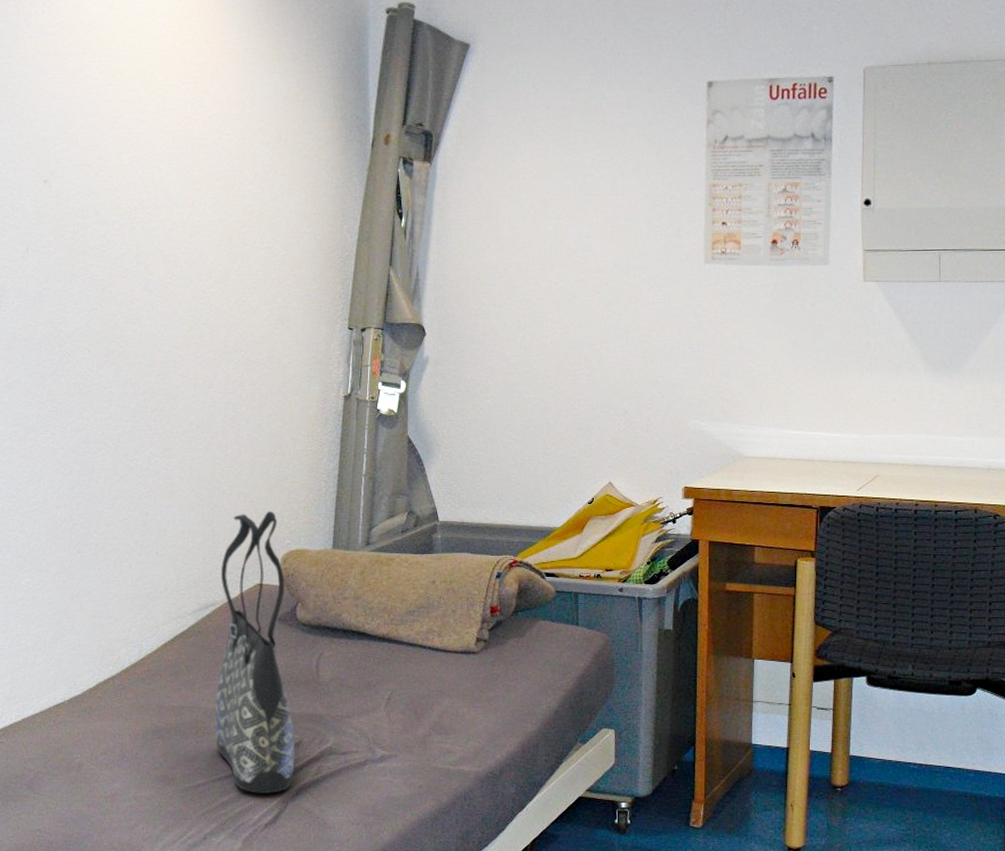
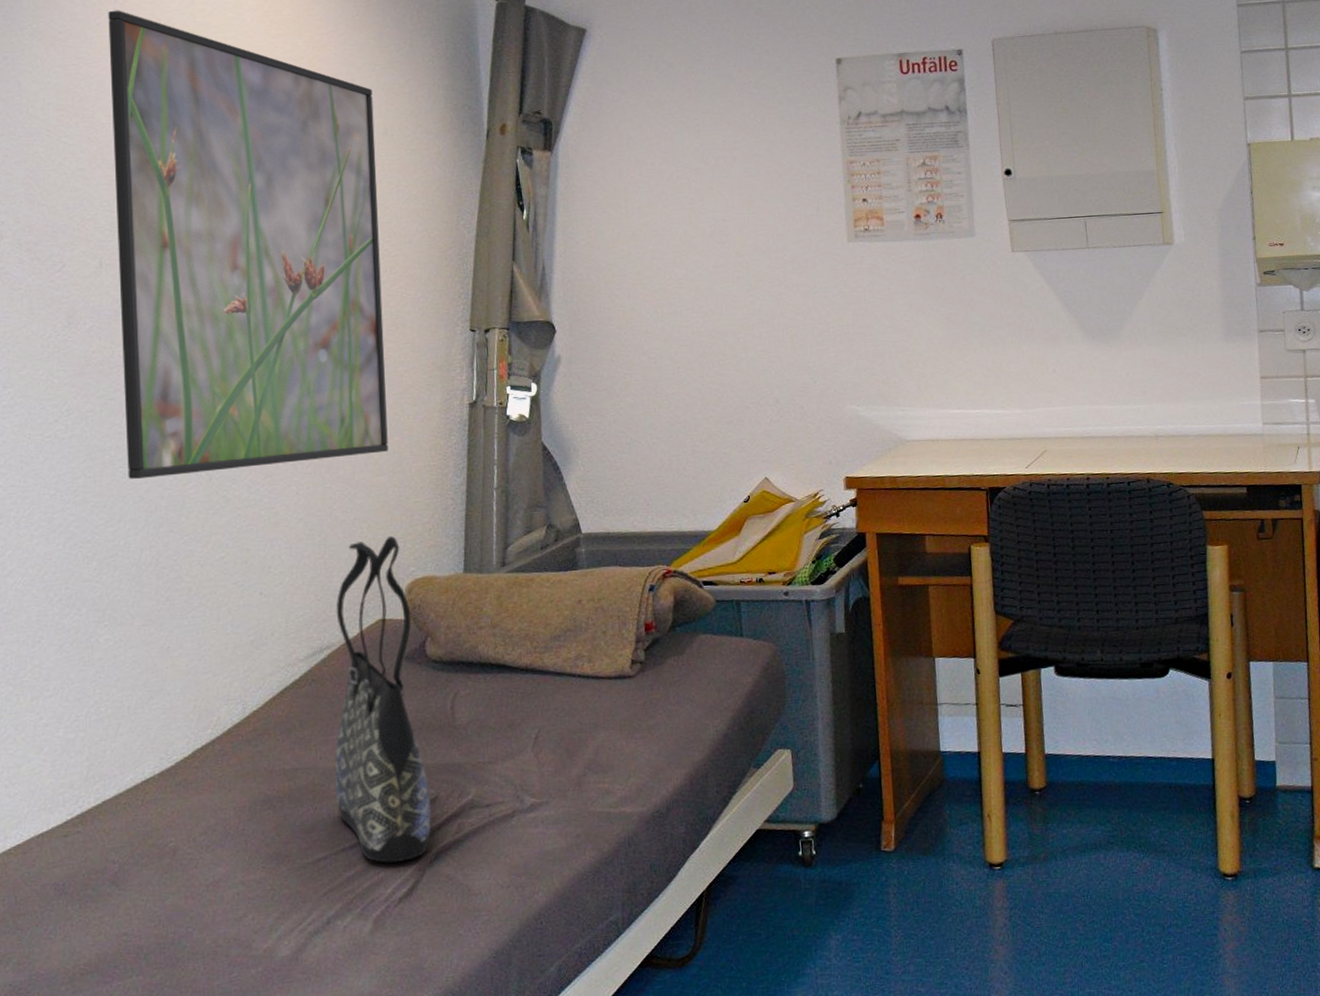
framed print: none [37,12,271,444] -> present [108,10,389,479]

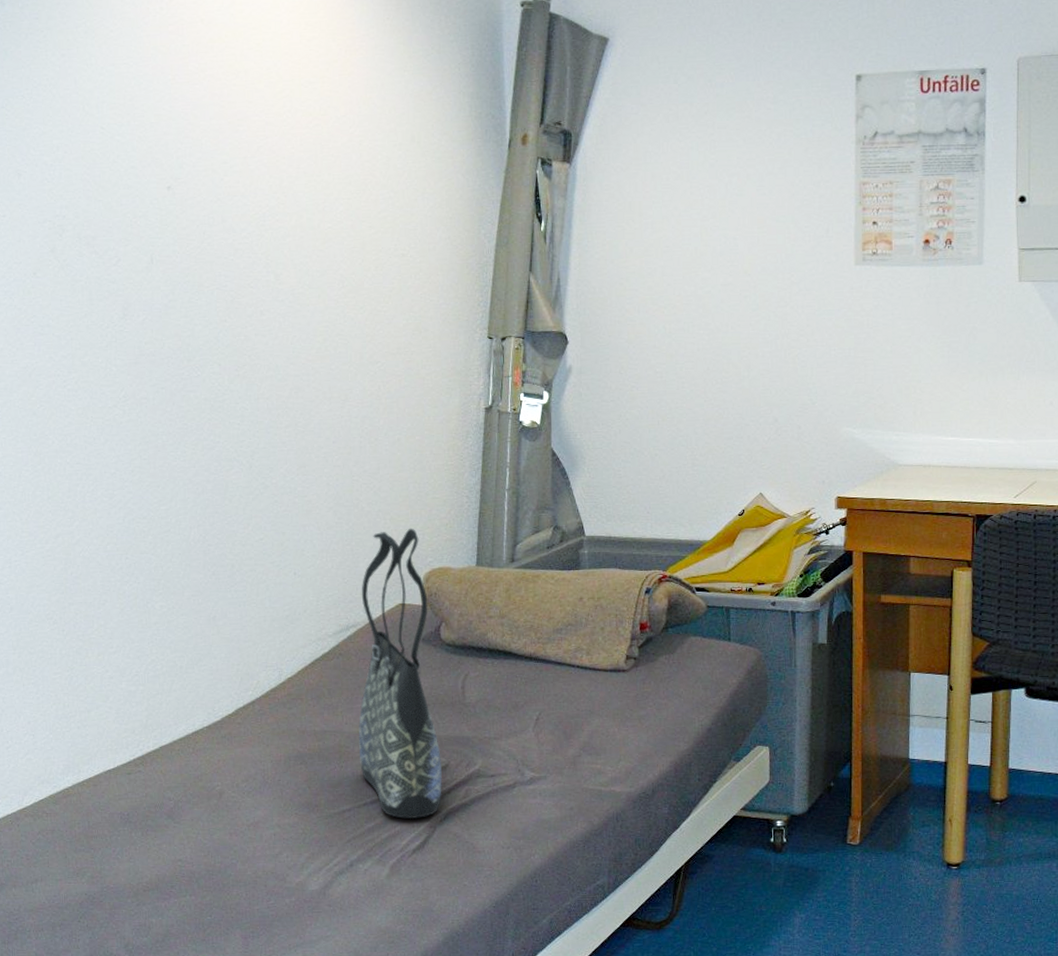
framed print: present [108,10,389,479] -> none [155,9,410,463]

